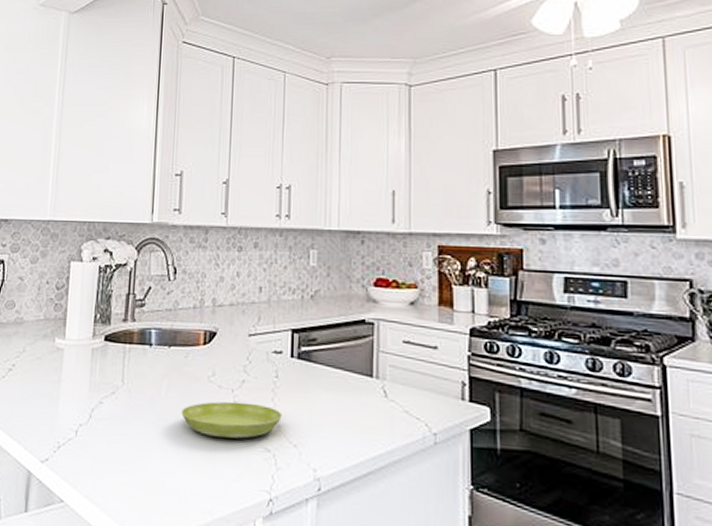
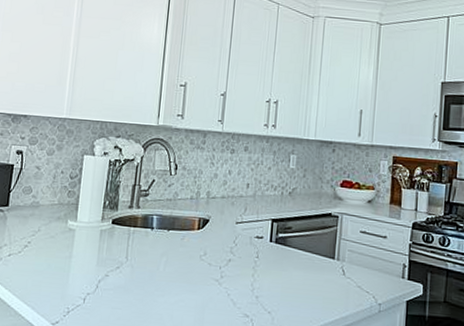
saucer: present [181,401,282,439] -> none [176,276,260,307]

